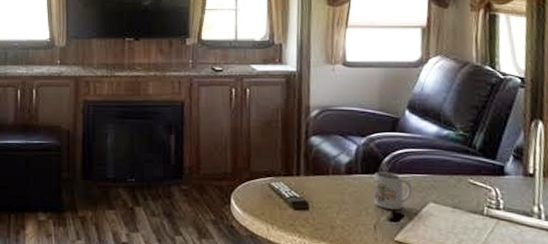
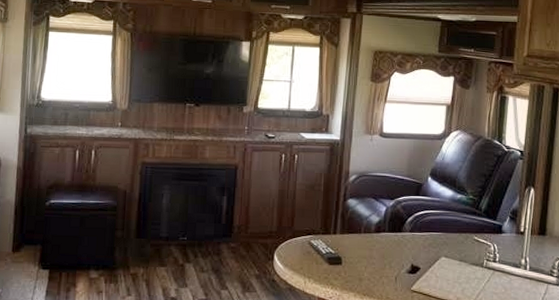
mug: present [373,171,413,210] -> none [397,230,429,263]

